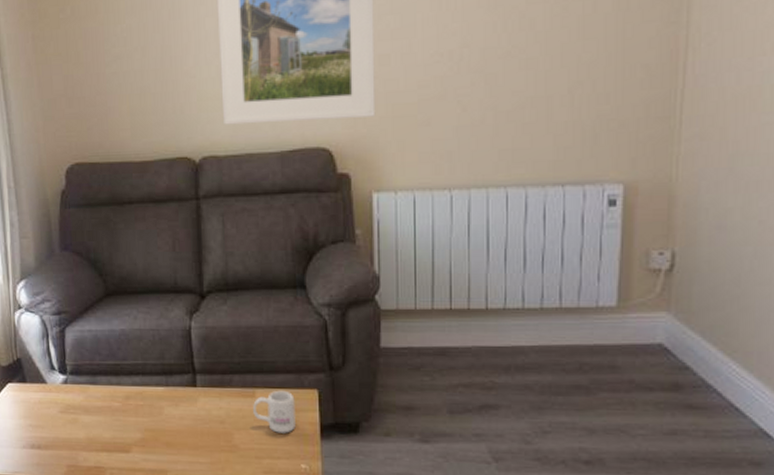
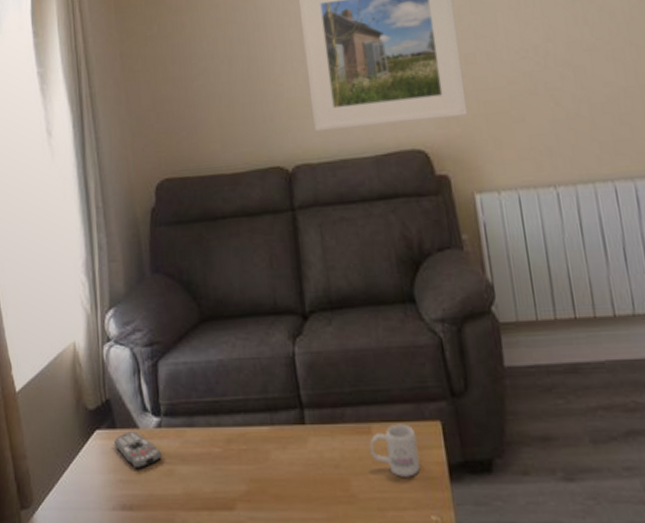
remote control: none [25,386,68,416] -> present [114,432,163,468]

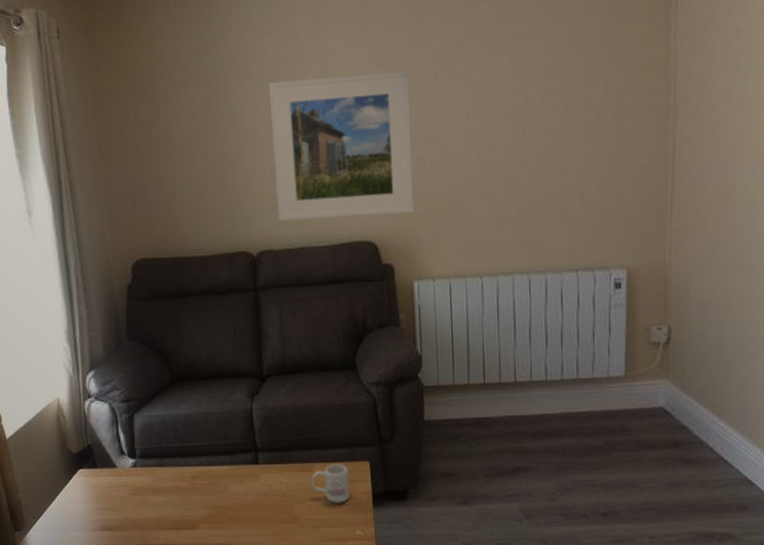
remote control: present [114,432,163,468] -> none [95,470,138,499]

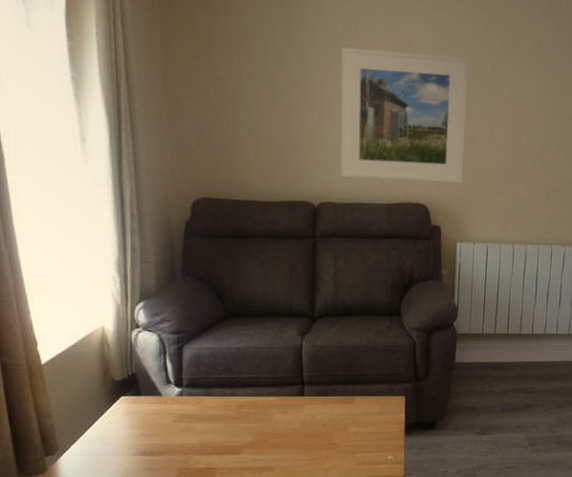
mug: present [311,463,351,503] -> none [352,397,387,432]

